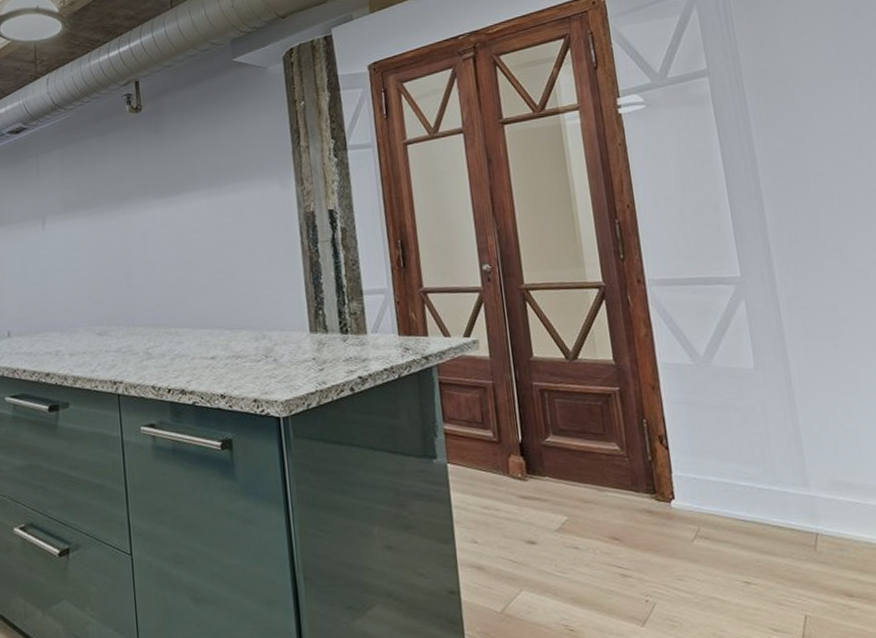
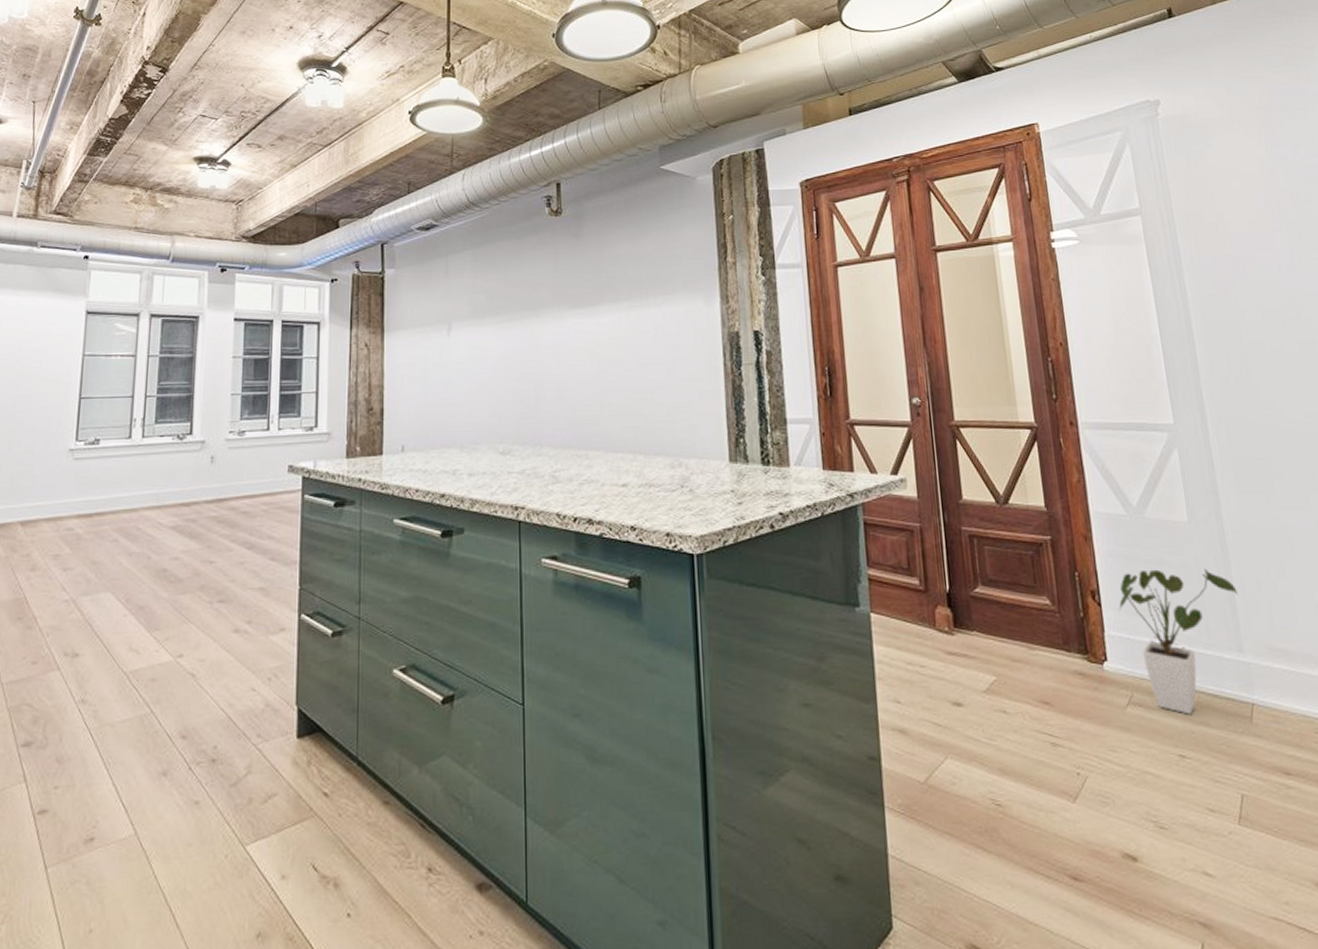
house plant: none [685,410,804,545] -> present [1118,568,1238,715]

